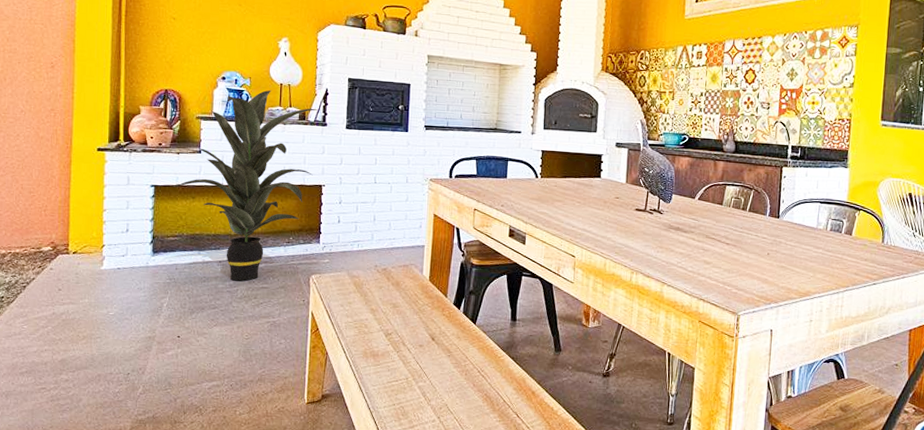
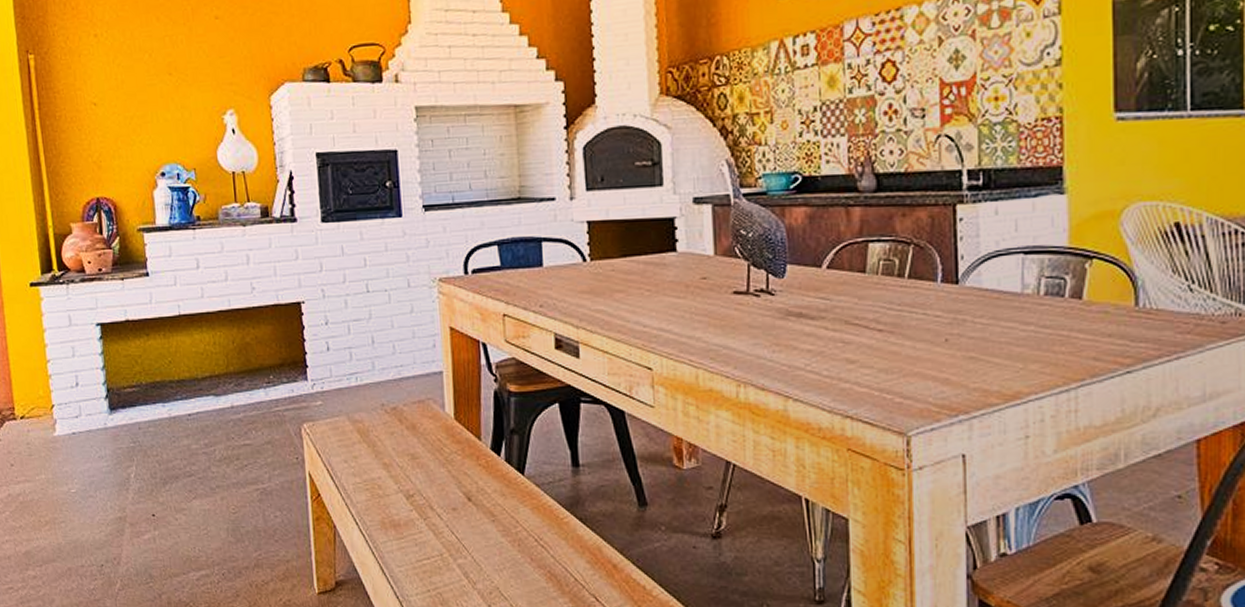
indoor plant: present [173,90,321,281] -> none [122,181,288,439]

